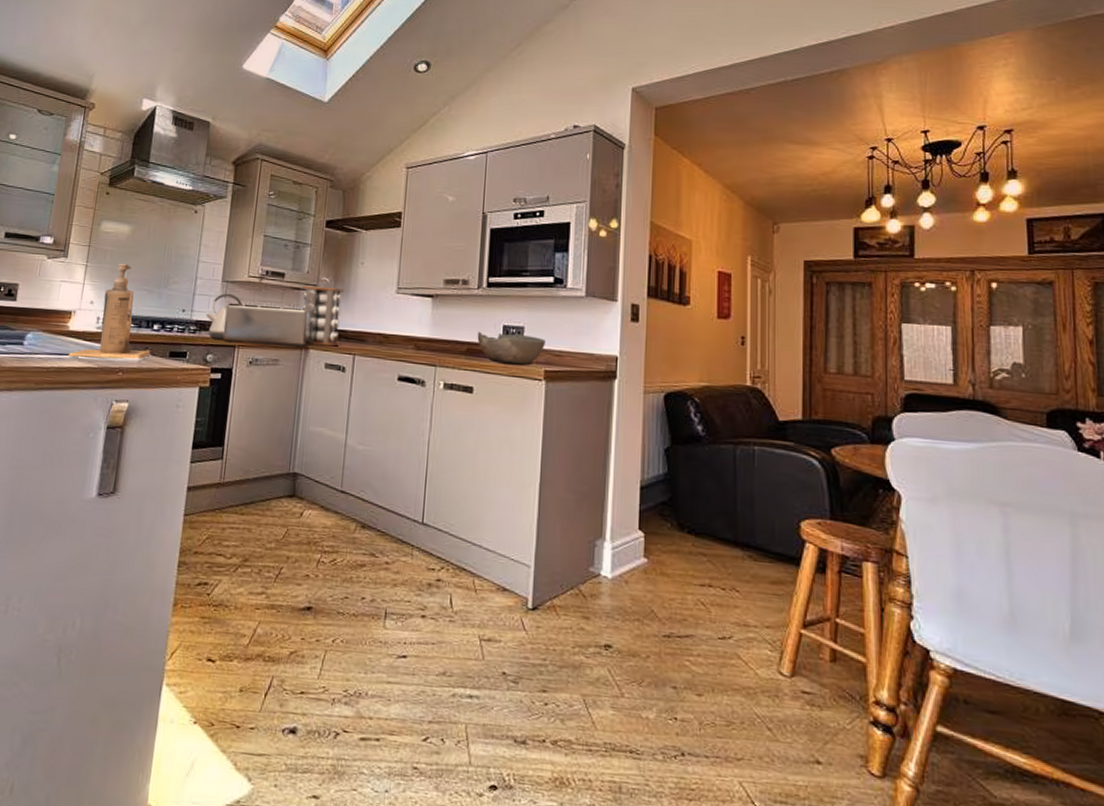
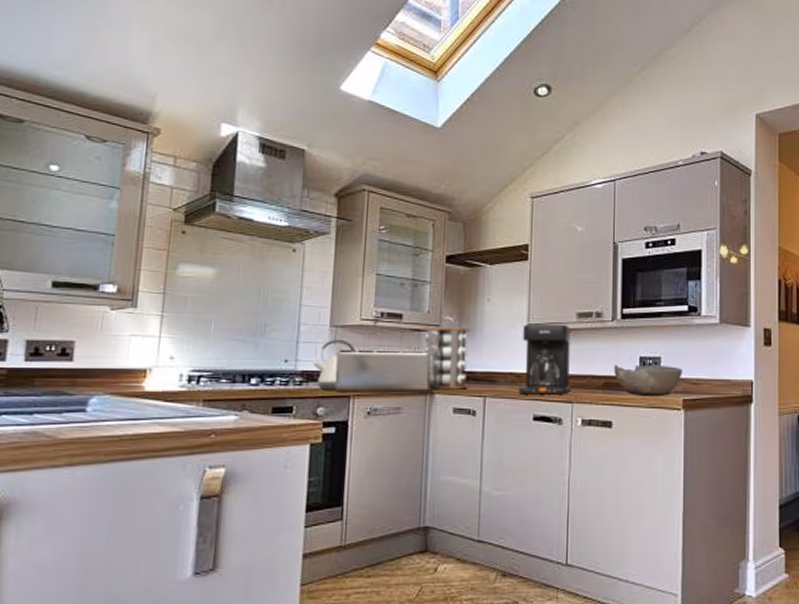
soap dispenser: present [69,264,150,360] -> none [146,312,248,421]
coffee maker: none [385,288,438,358] -> present [518,325,571,395]

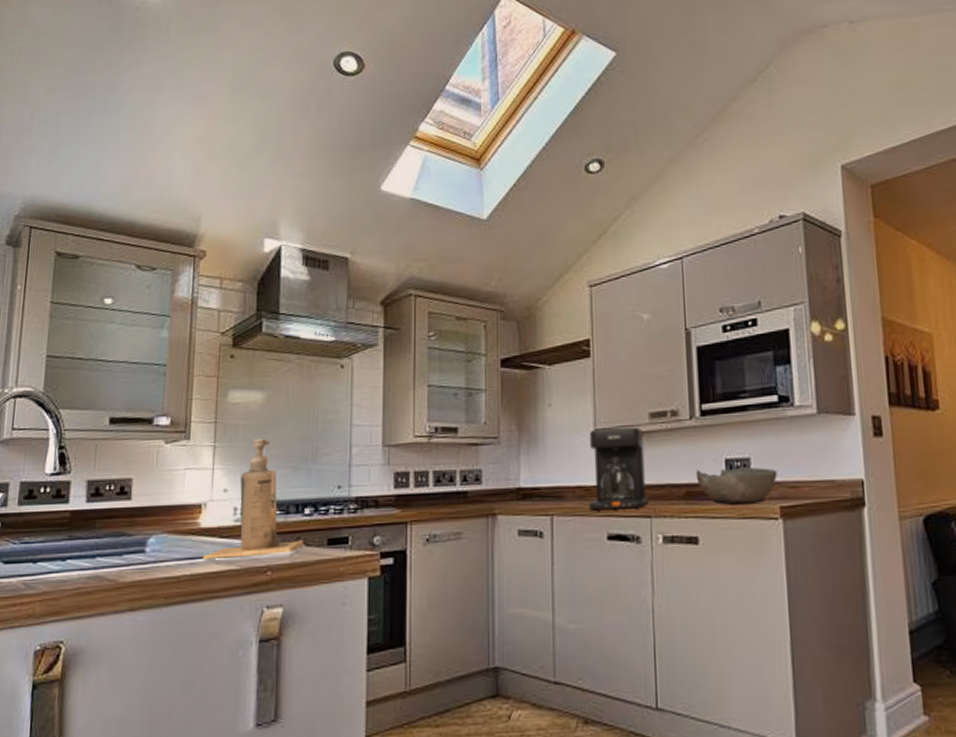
soap dispenser: none [146,312,248,421] -> present [203,439,303,559]
kettle: present [313,339,356,392] -> none [367,459,411,518]
toaster: present [334,351,441,394] -> none [390,467,502,520]
spice rack: present [423,316,471,391] -> none [480,427,534,511]

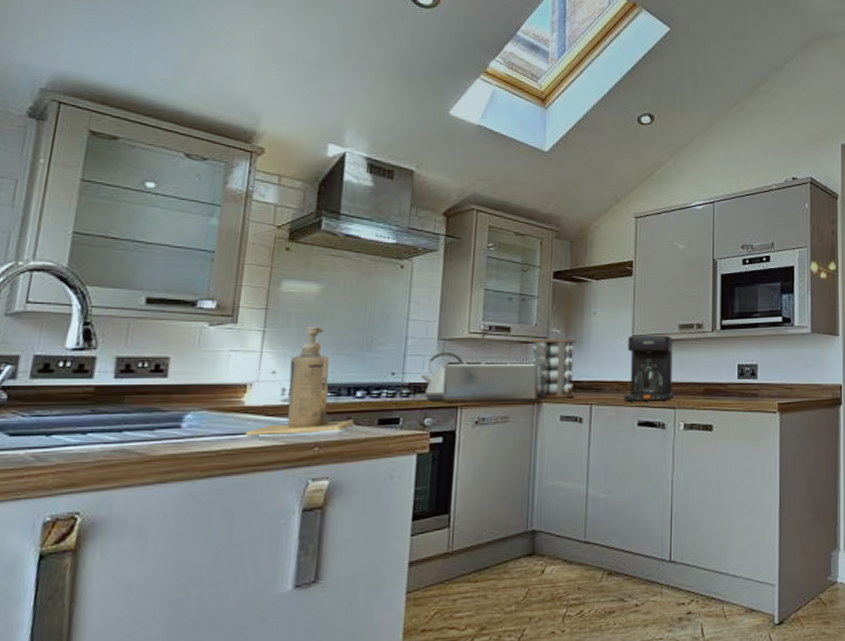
kettle: none [367,459,411,518] -> present [420,352,464,403]
toaster: none [390,467,502,520] -> present [442,363,548,404]
spice rack: none [480,427,534,511] -> present [531,329,578,400]
bowl: present [695,467,777,506] -> none [714,371,778,402]

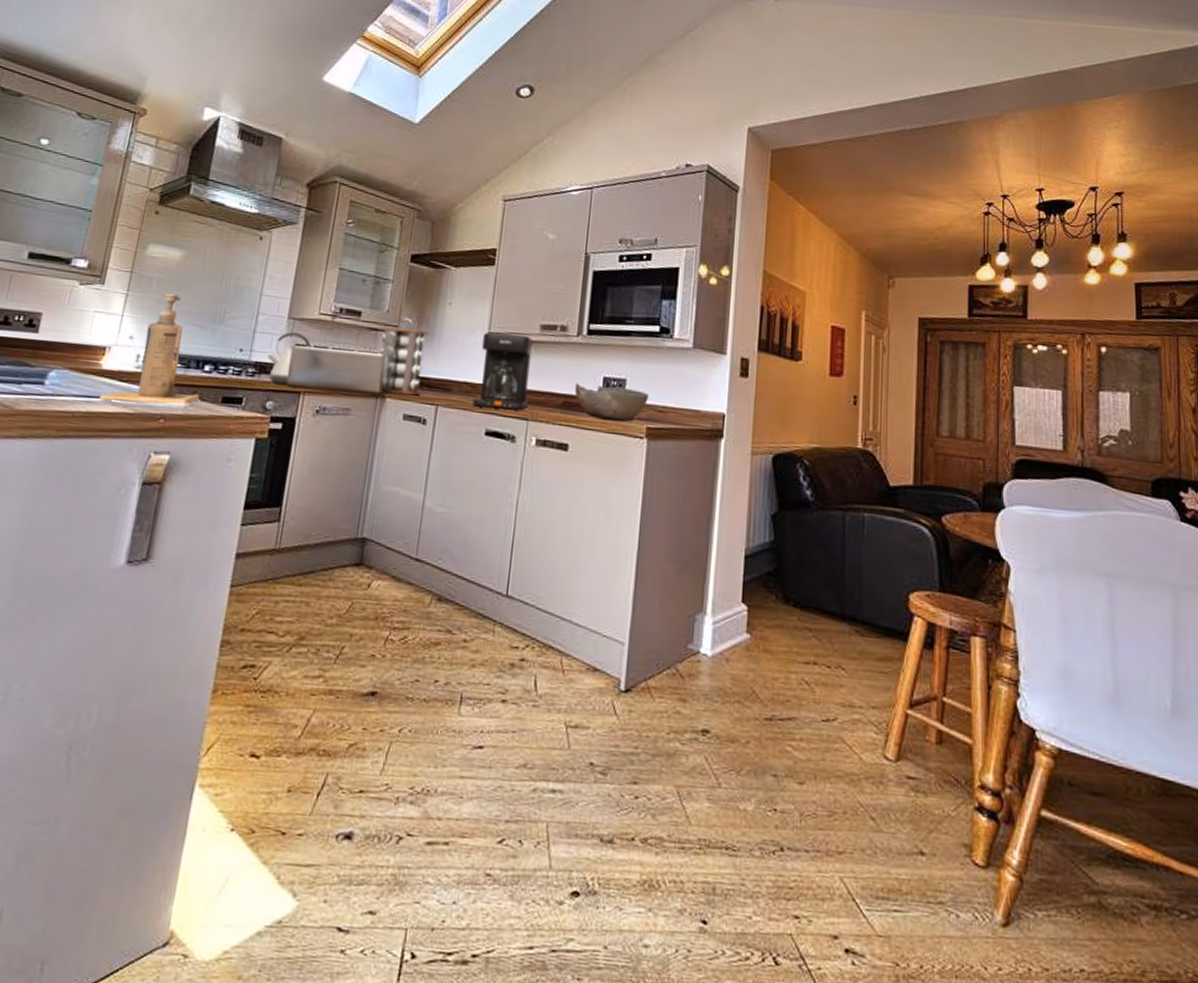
bowl: none [714,371,778,402] -> present [574,382,649,422]

